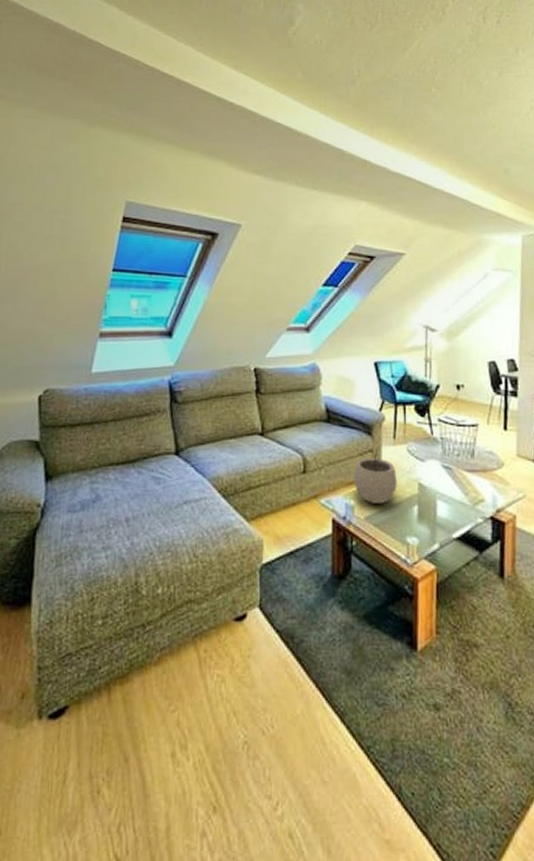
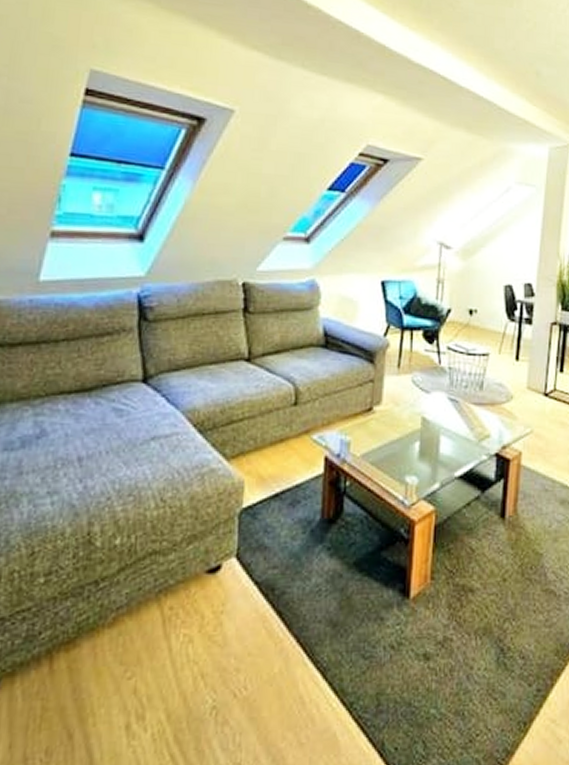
plant pot: present [353,449,397,503] -> none [350,379,399,439]

